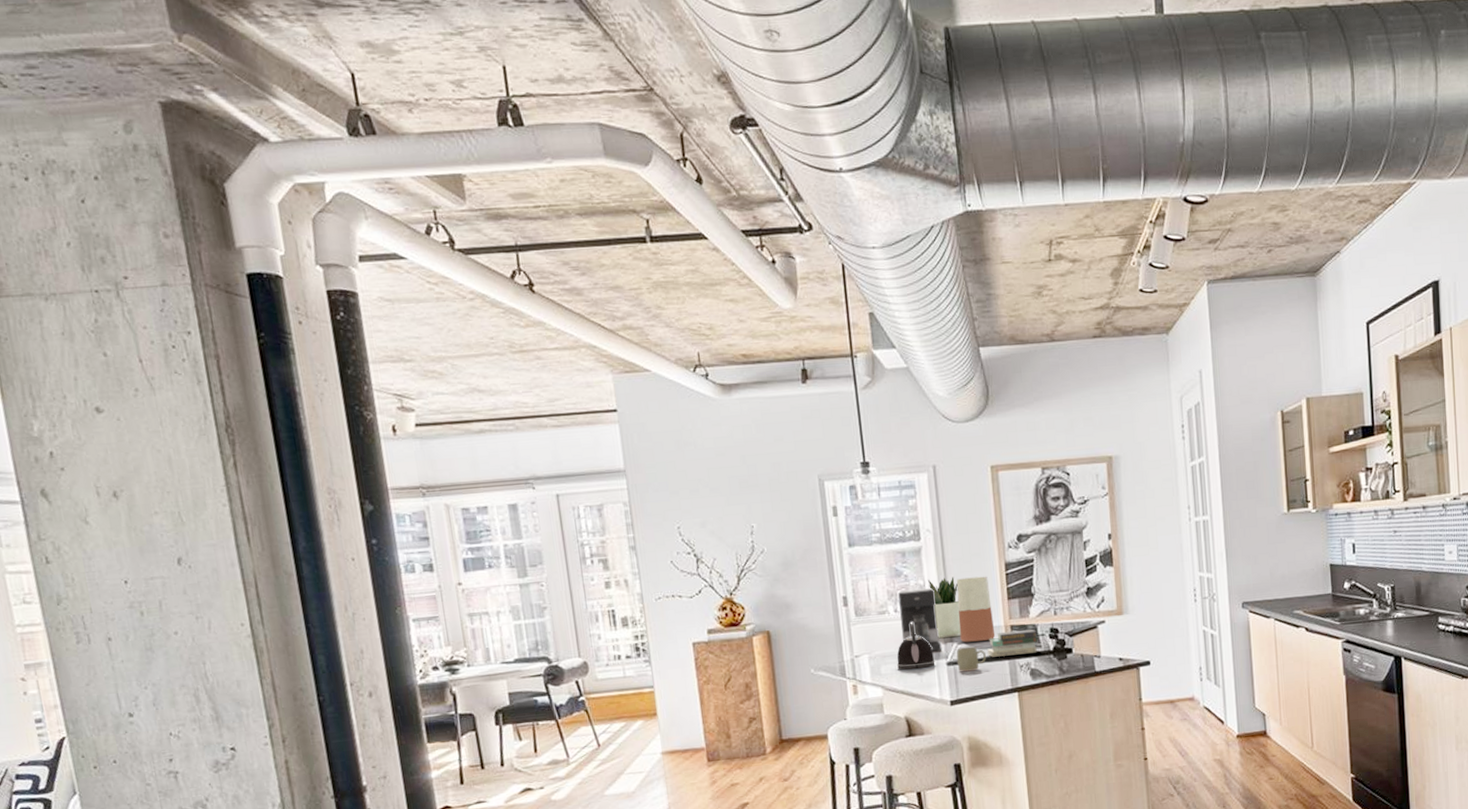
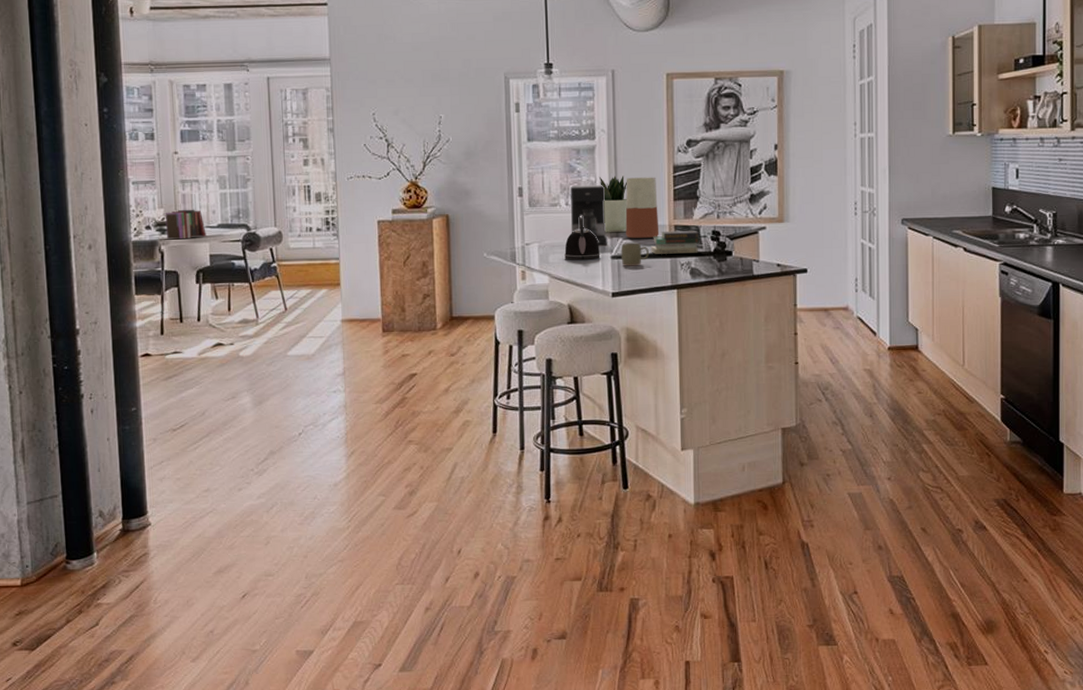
books: none [453,644,503,680] -> present [165,209,206,240]

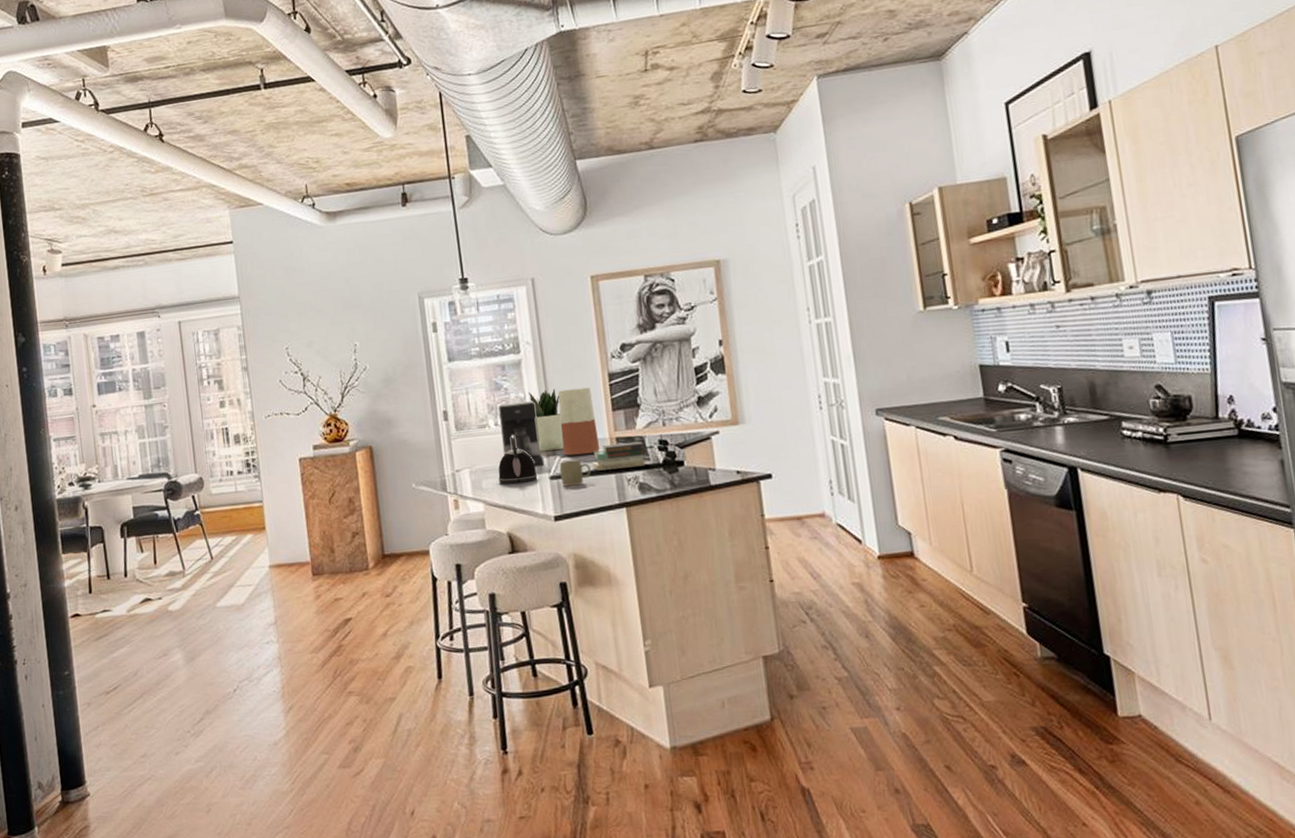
books: present [165,209,206,240] -> none [86,461,128,495]

